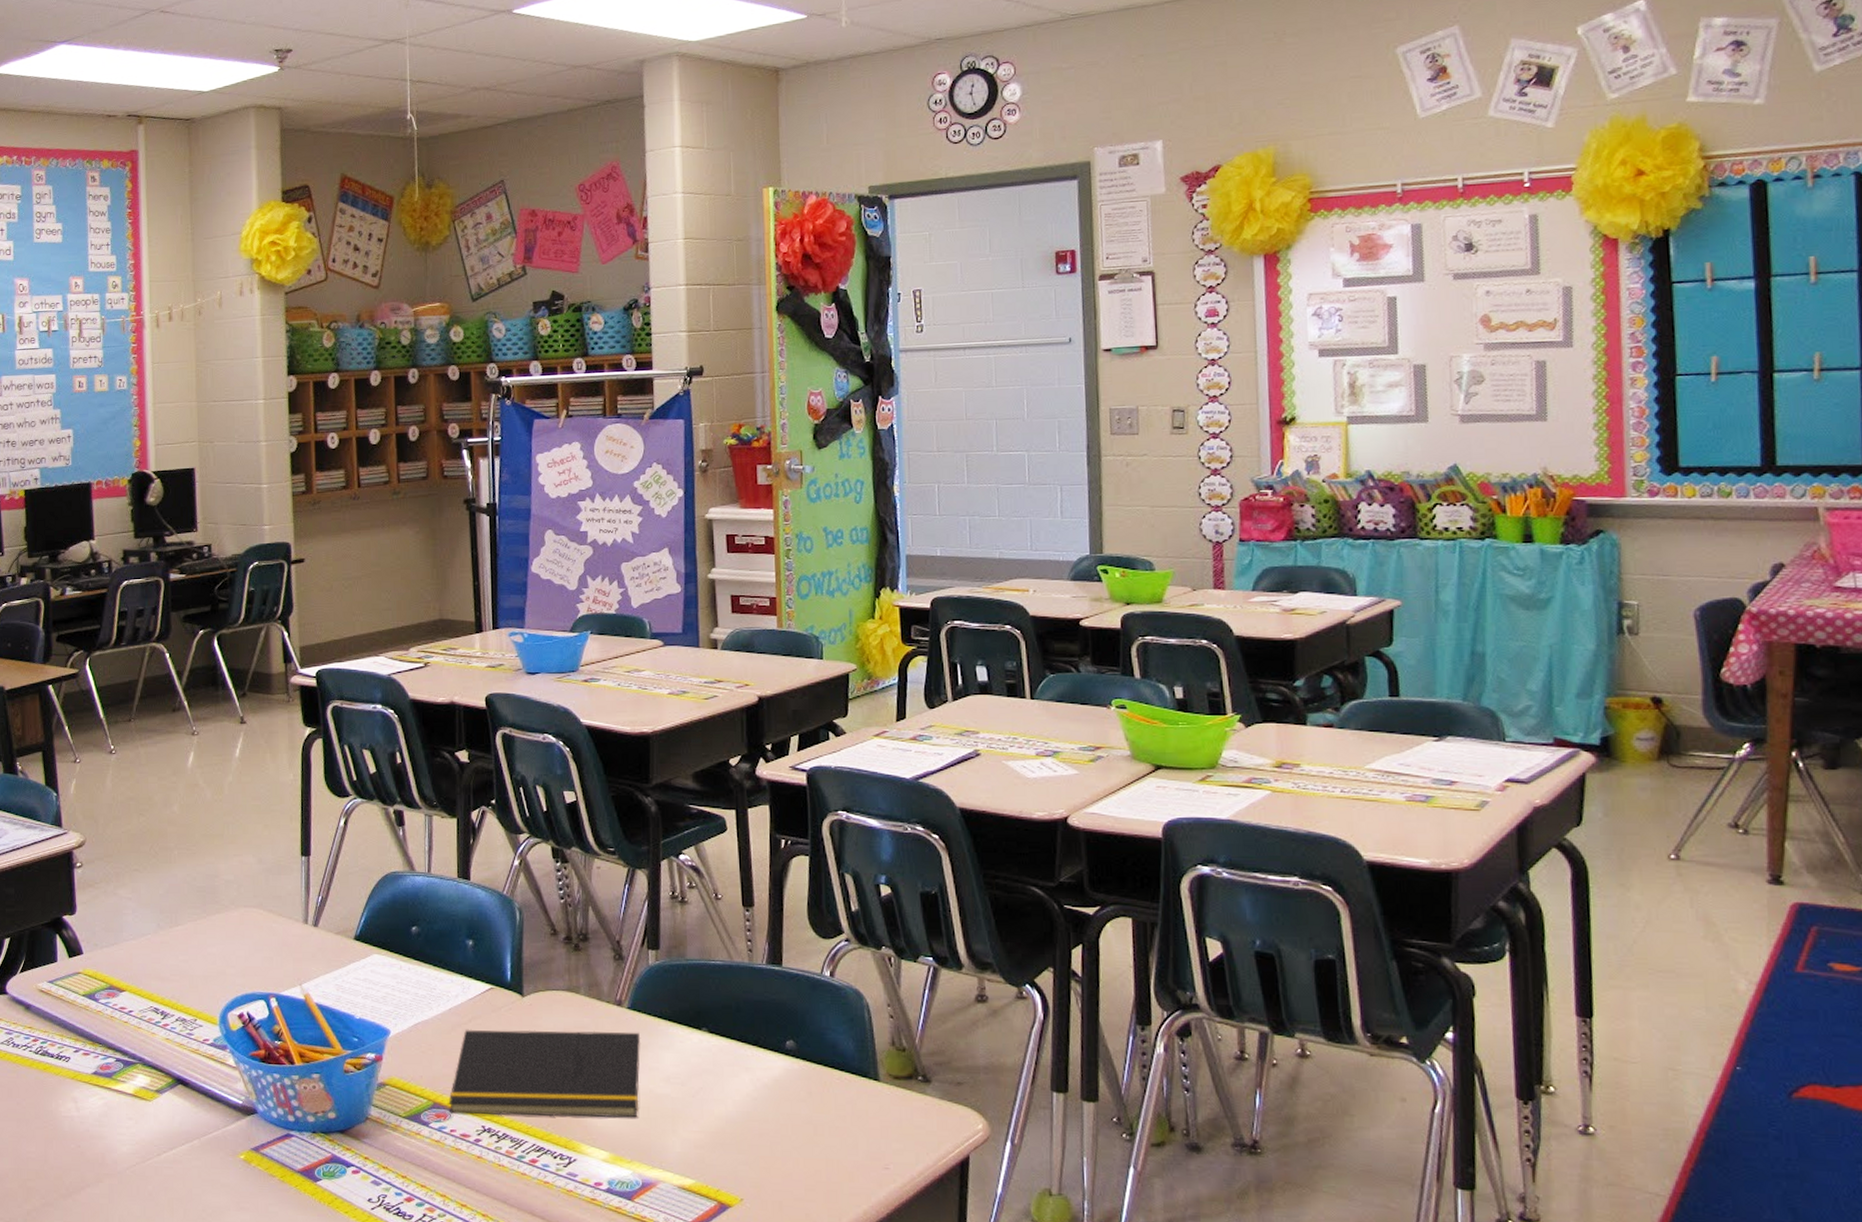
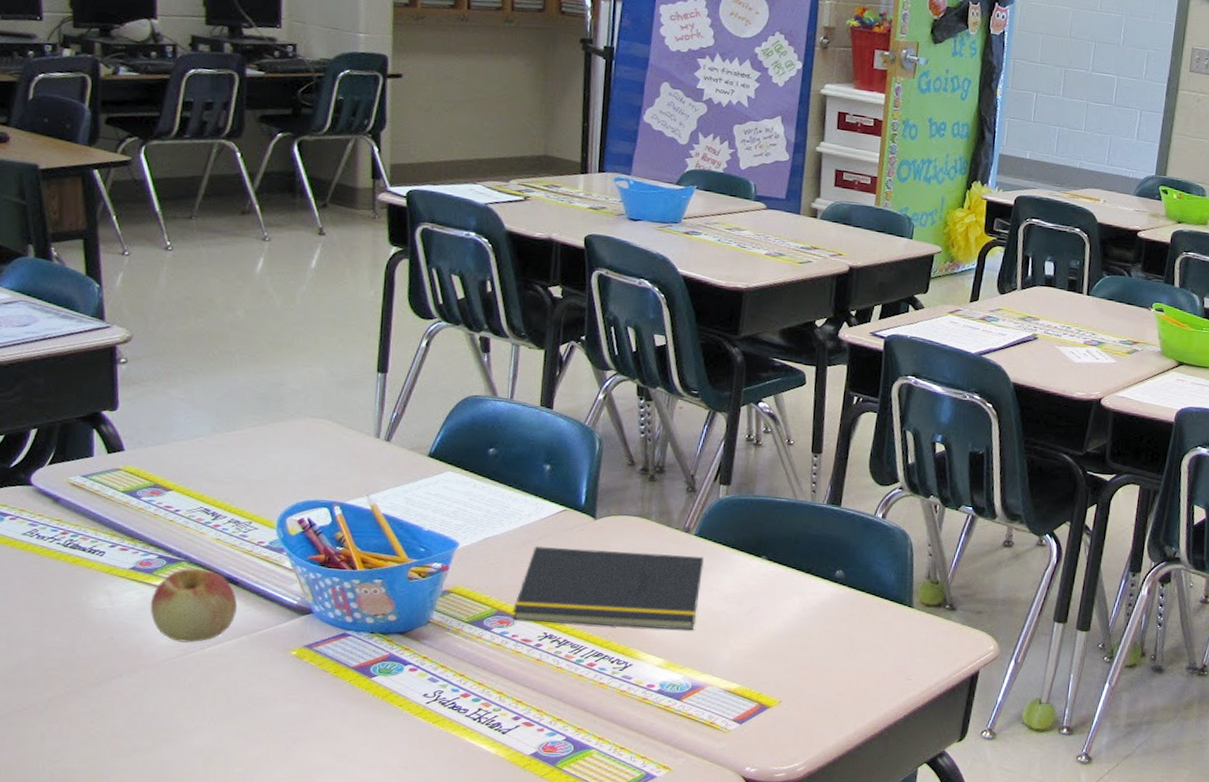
apple: none [111,1070,189,1149] -> present [150,568,238,643]

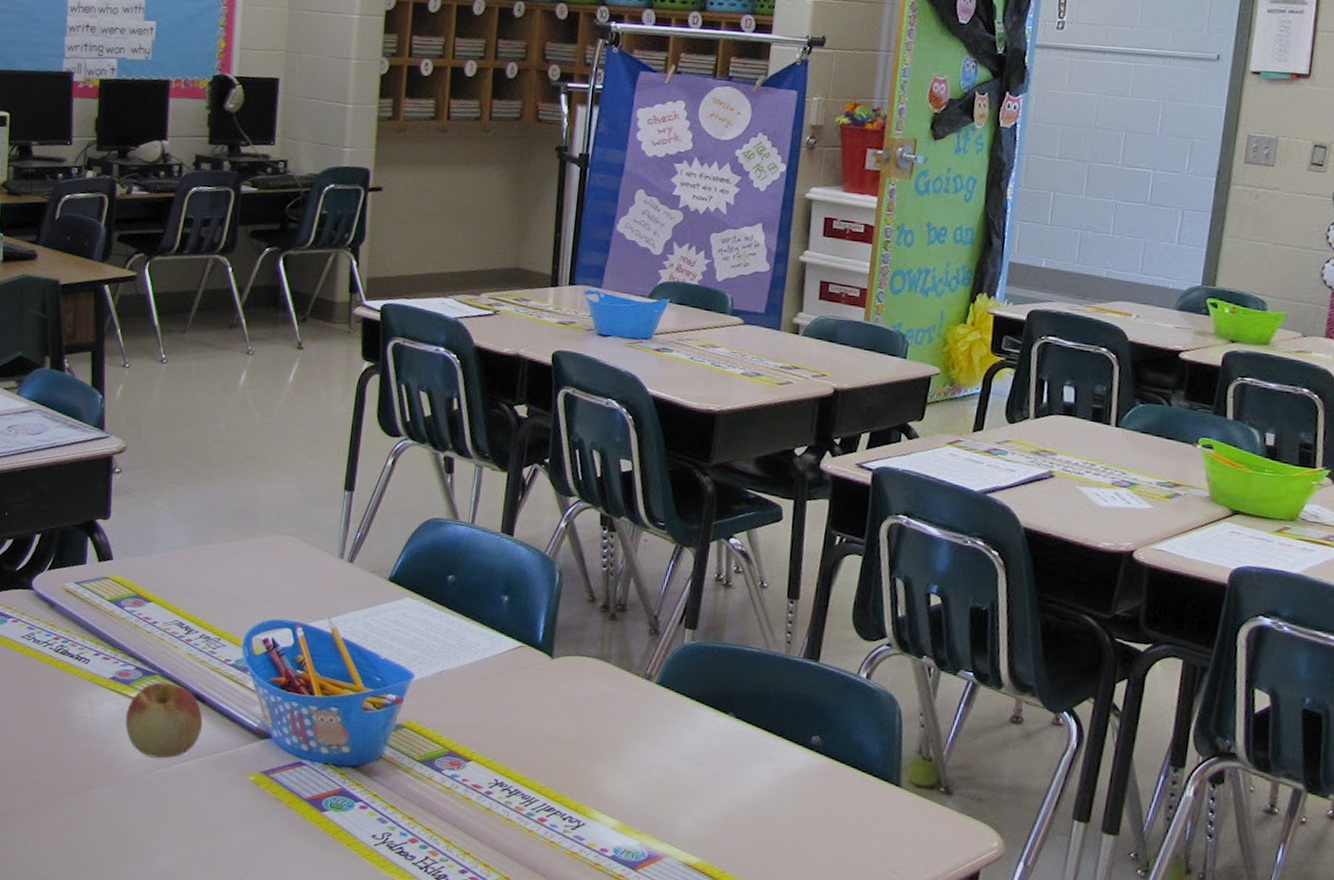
notepad: present [512,545,705,631] -> none [464,683,666,791]

